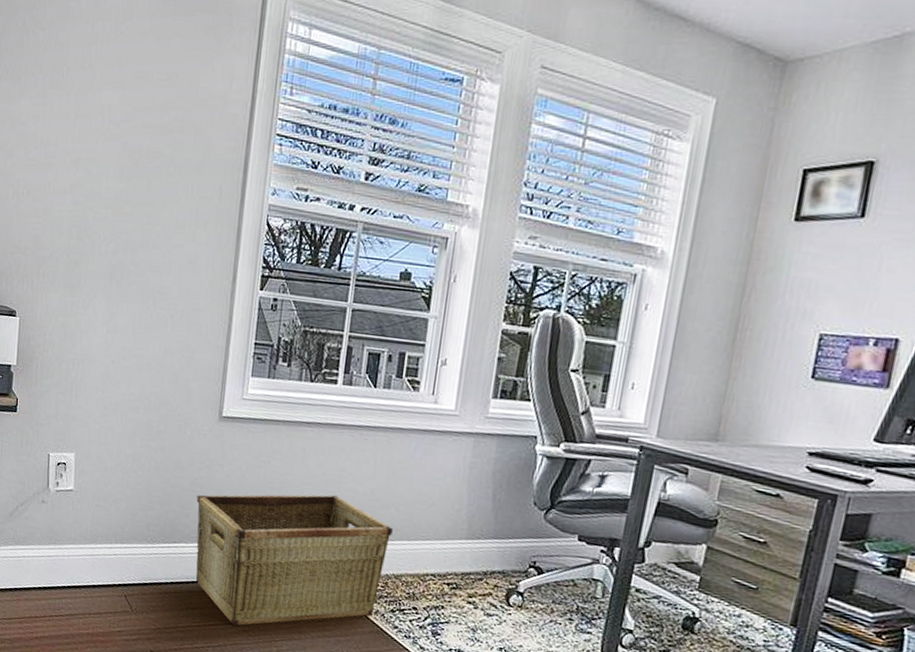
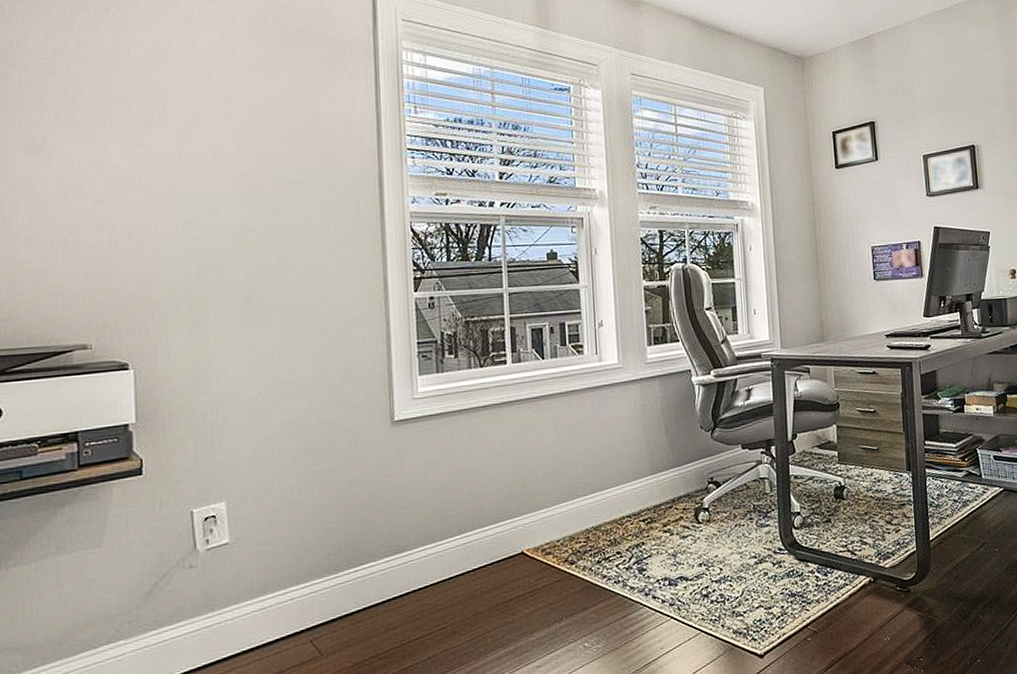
hamper: present [195,494,393,626] -> none [379,468,584,631]

